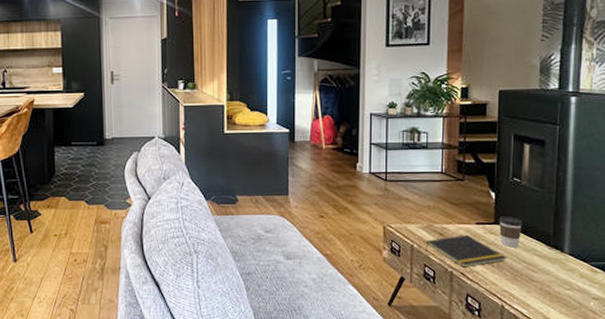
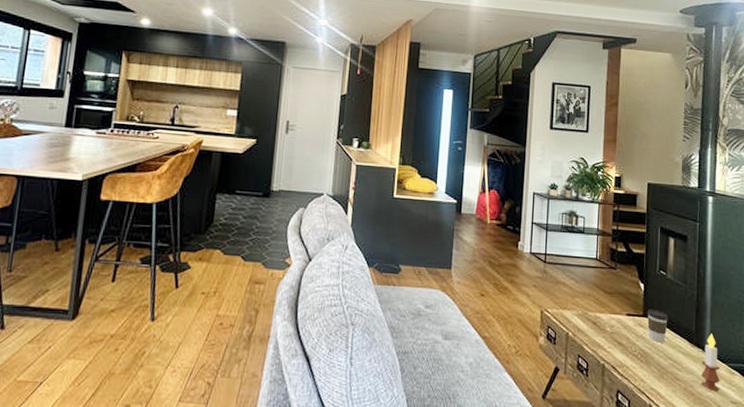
notepad: present [425,234,507,267] -> none [579,325,655,361]
candle: none [558,235,581,290] -> present [700,333,720,392]

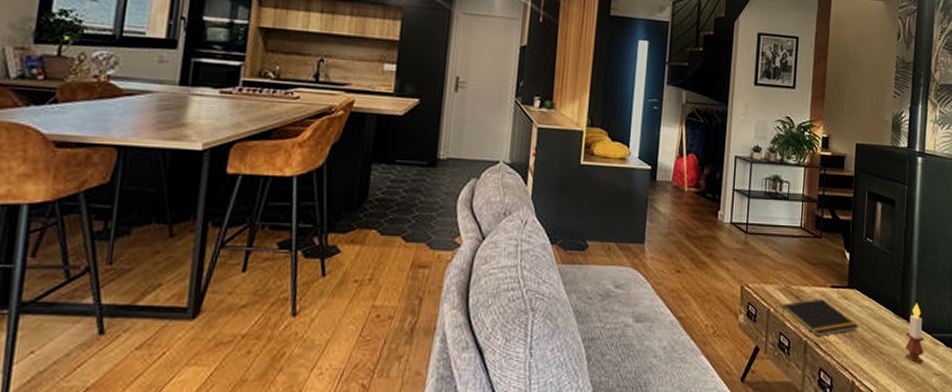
notepad: none [579,325,655,361] -> present [781,298,859,337]
coffee cup: present [647,308,668,343] -> none [852,279,874,315]

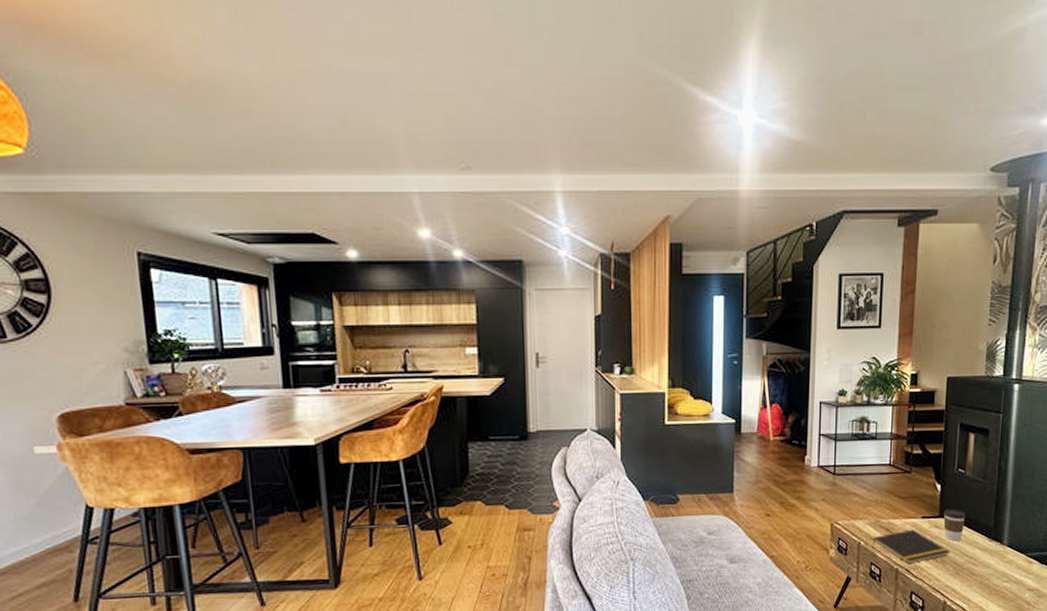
coffee cup: none [852,279,874,315] -> present [943,508,966,541]
candle: present [904,303,925,364] -> none [997,526,1018,582]

